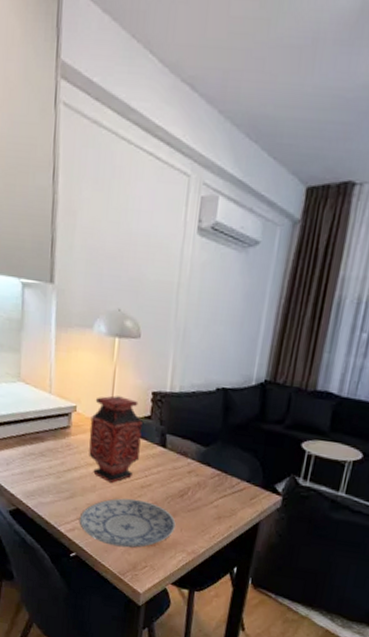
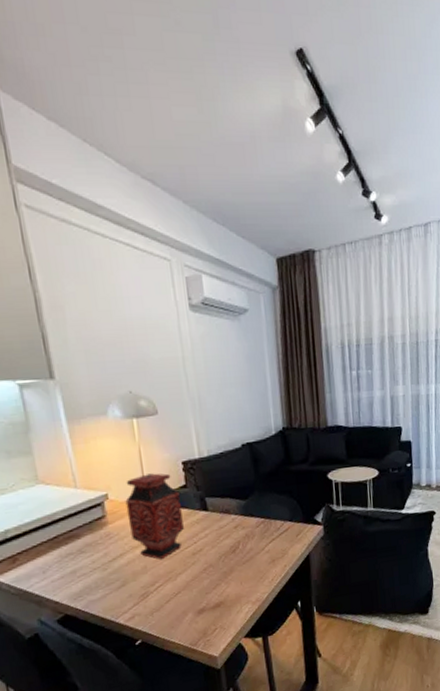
plate: present [79,498,176,548] -> none [136,566,235,621]

